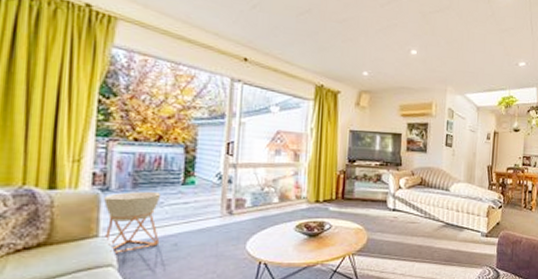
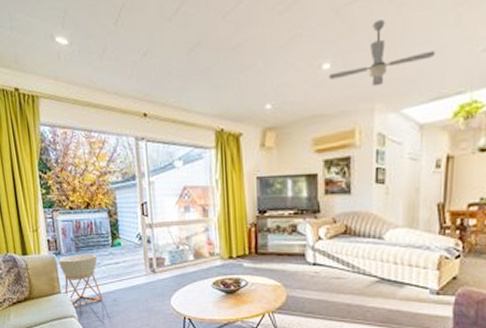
ceiling fan: none [415,28,488,74] -> present [328,20,436,87]

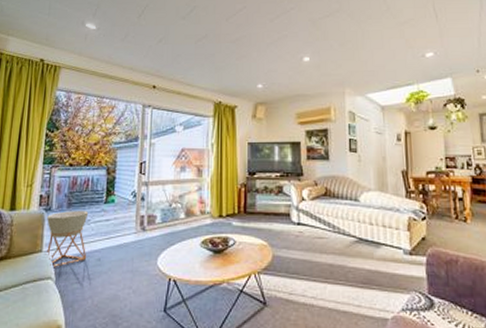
ceiling fan: present [328,20,436,87] -> none [308,30,389,76]

